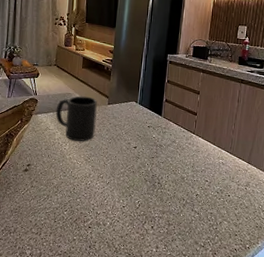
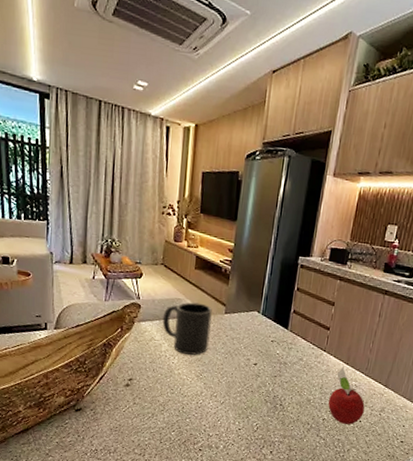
fruit: none [199,147,232,199] -> present [328,366,365,425]

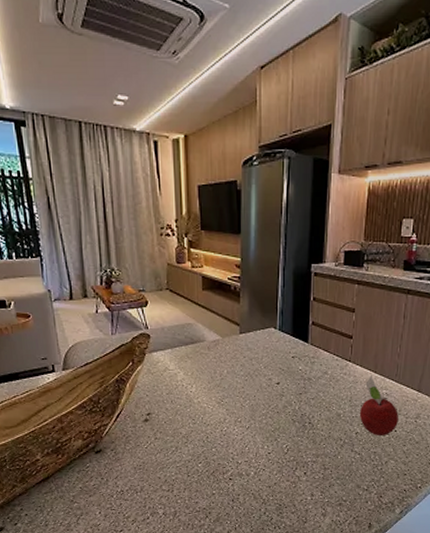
mug: present [162,302,212,355] -> none [174,326,226,381]

